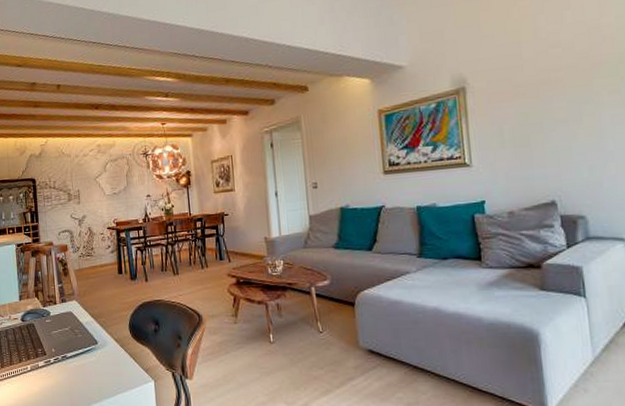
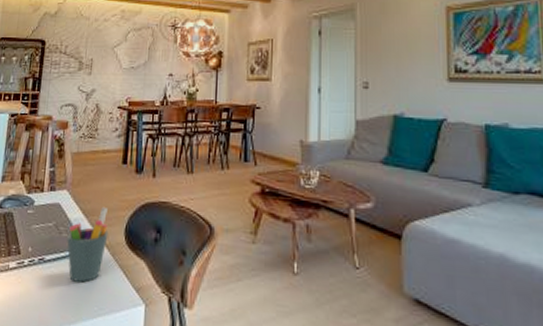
pen holder: none [82,309,116,370] -> present [67,206,109,283]

